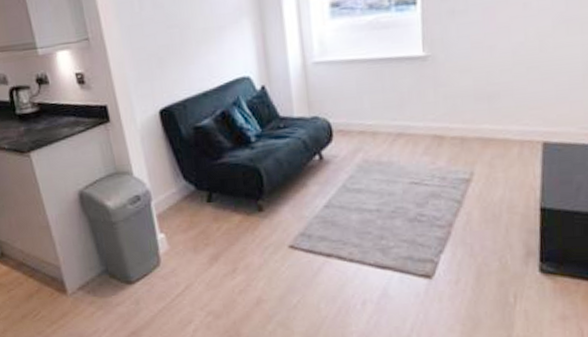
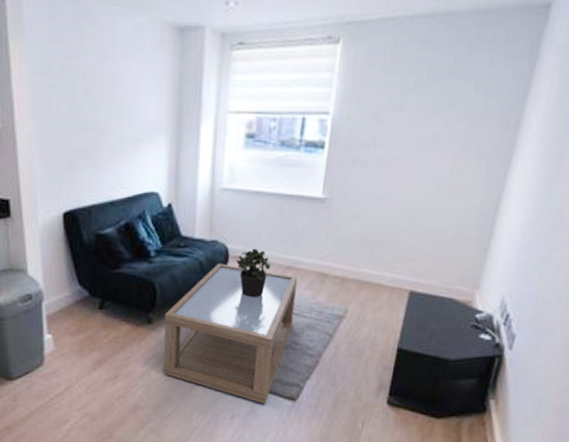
coffee table: none [275,139,414,286] -> present [163,263,298,405]
potted plant: none [341,119,379,172] -> present [236,248,271,298]

